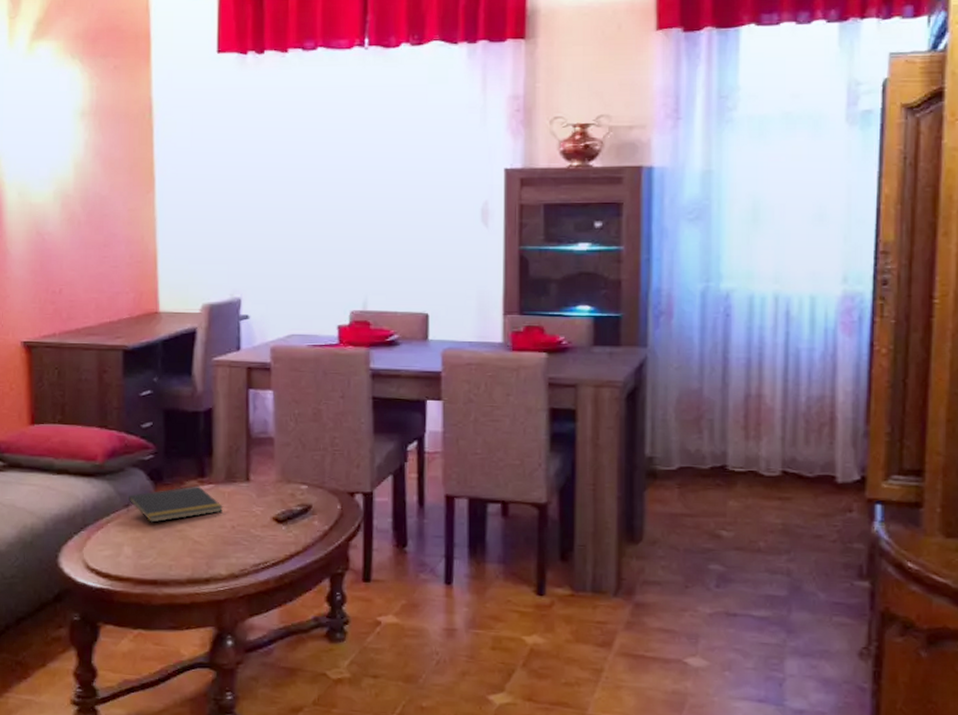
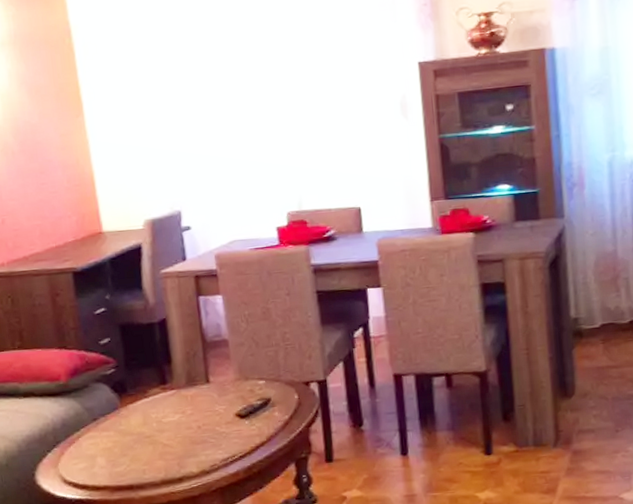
notepad: present [126,485,224,523] -> none [95,392,188,432]

